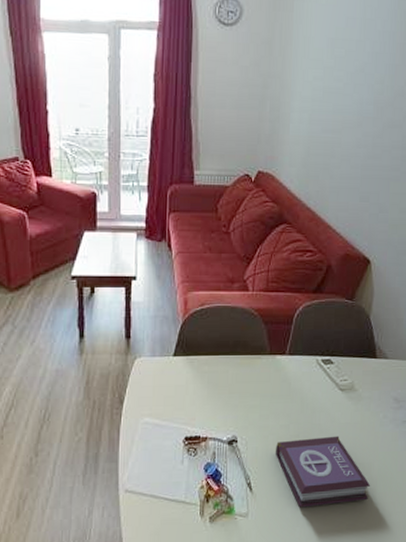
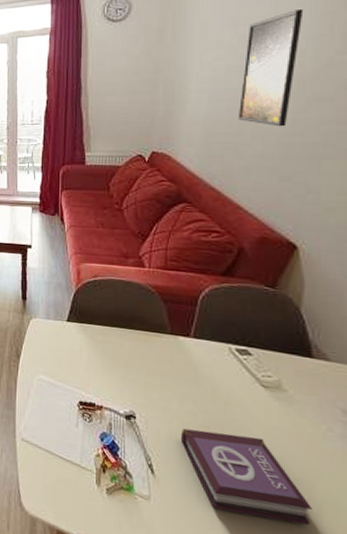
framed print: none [331,38,385,150] -> present [238,9,304,127]

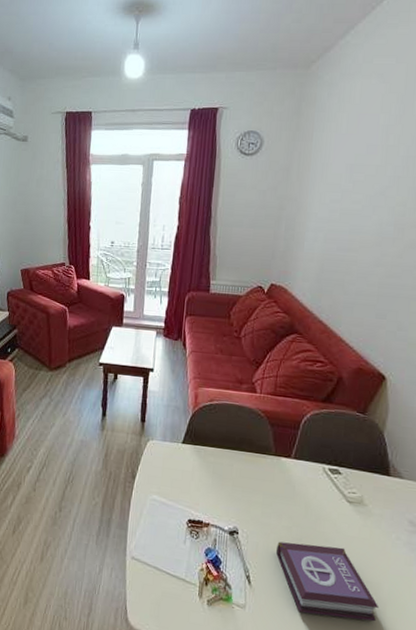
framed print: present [238,9,304,127] -> none [347,163,408,269]

